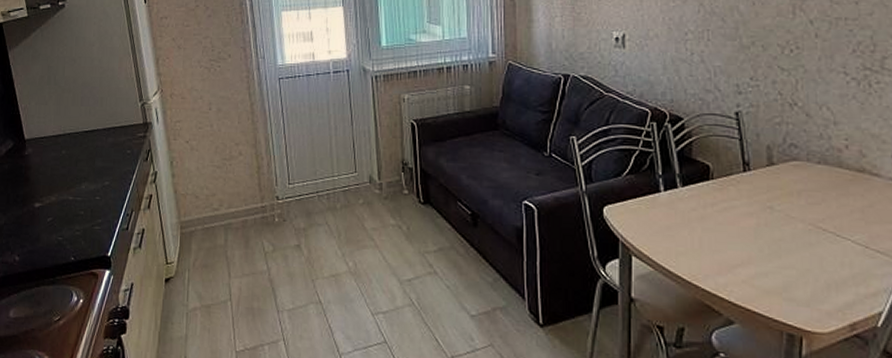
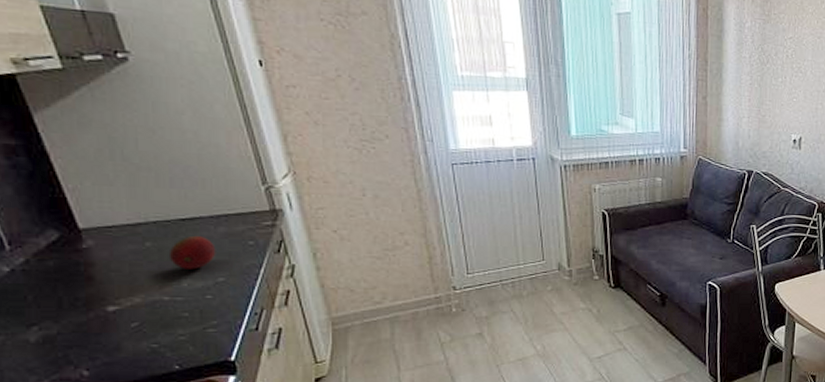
fruit: none [76,145,106,174] -> present [170,235,216,270]

